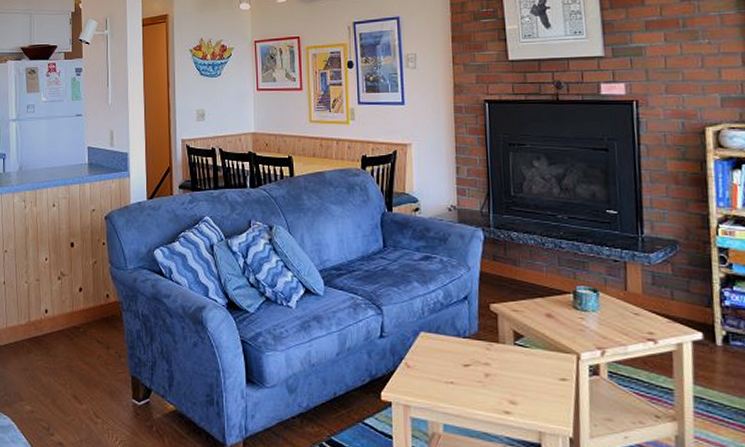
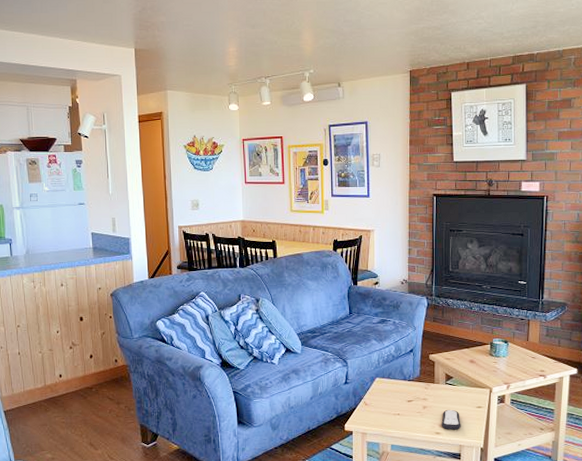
remote control: none [511,380,540,410] -> present [441,409,461,430]

